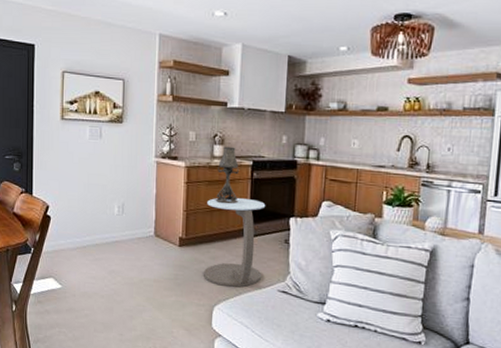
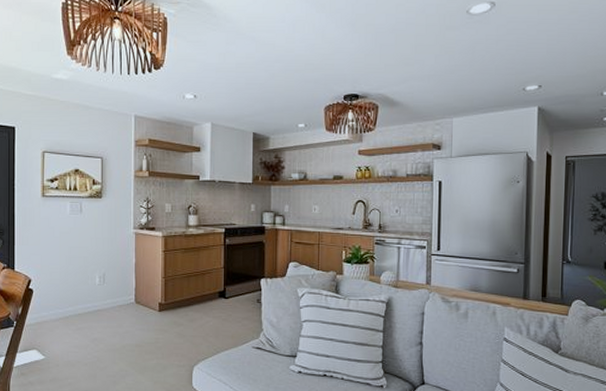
side table: present [204,197,266,287] -> none [183,262,239,347]
table lamp: present [215,146,239,204] -> none [191,216,213,269]

